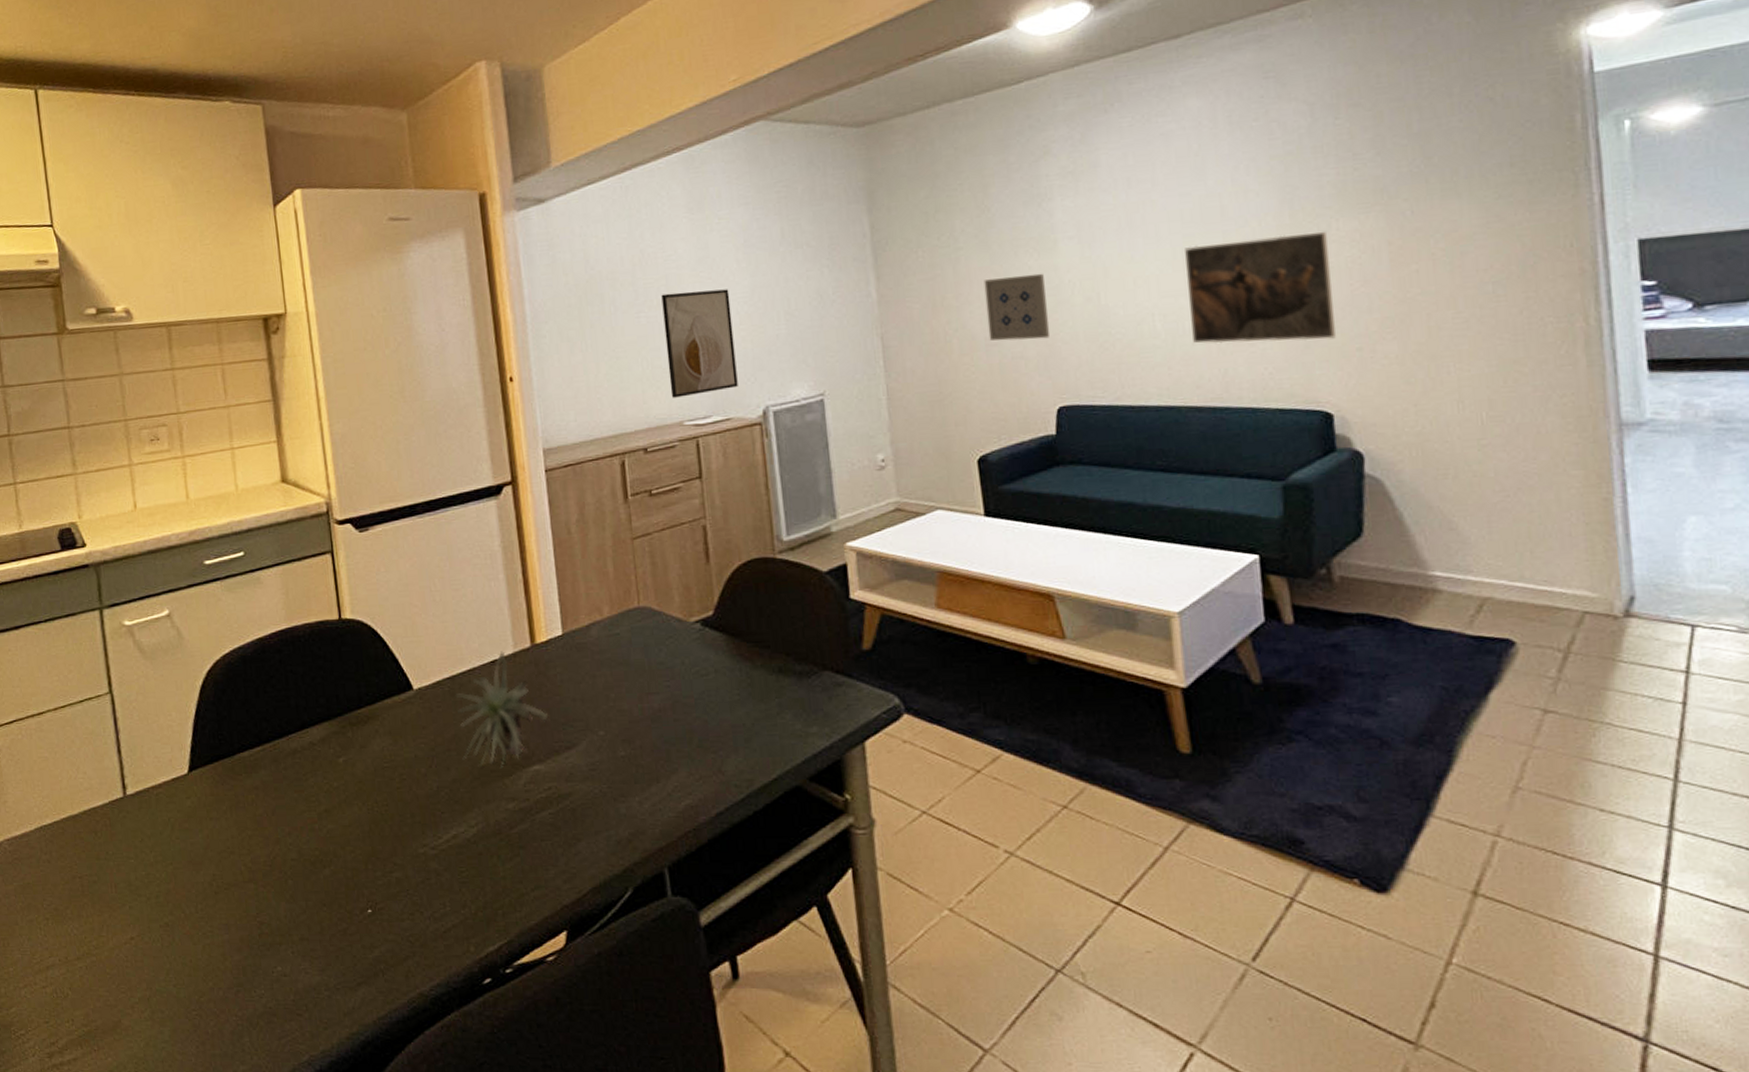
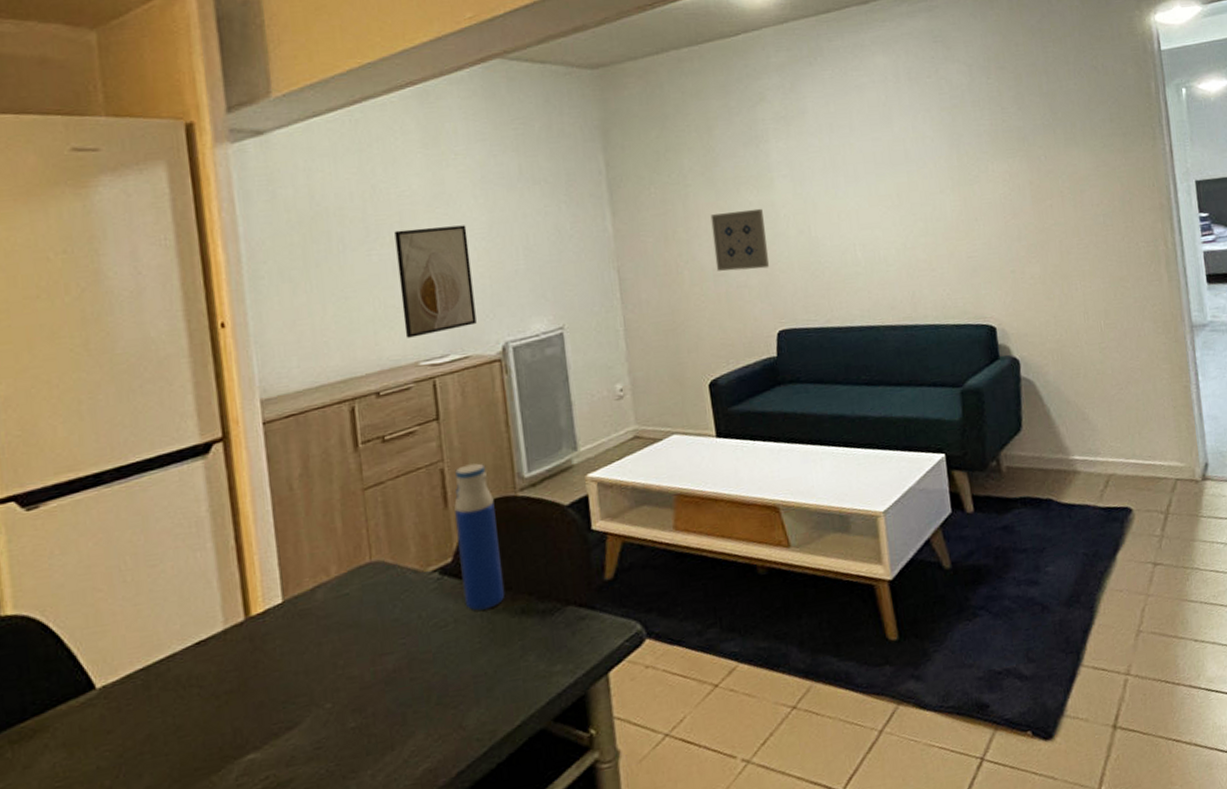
succulent plant: present [455,651,548,769] -> none [150,629,265,768]
water bottle: none [715,523,764,664] -> present [454,463,505,611]
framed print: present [1185,231,1336,344] -> none [878,172,995,270]

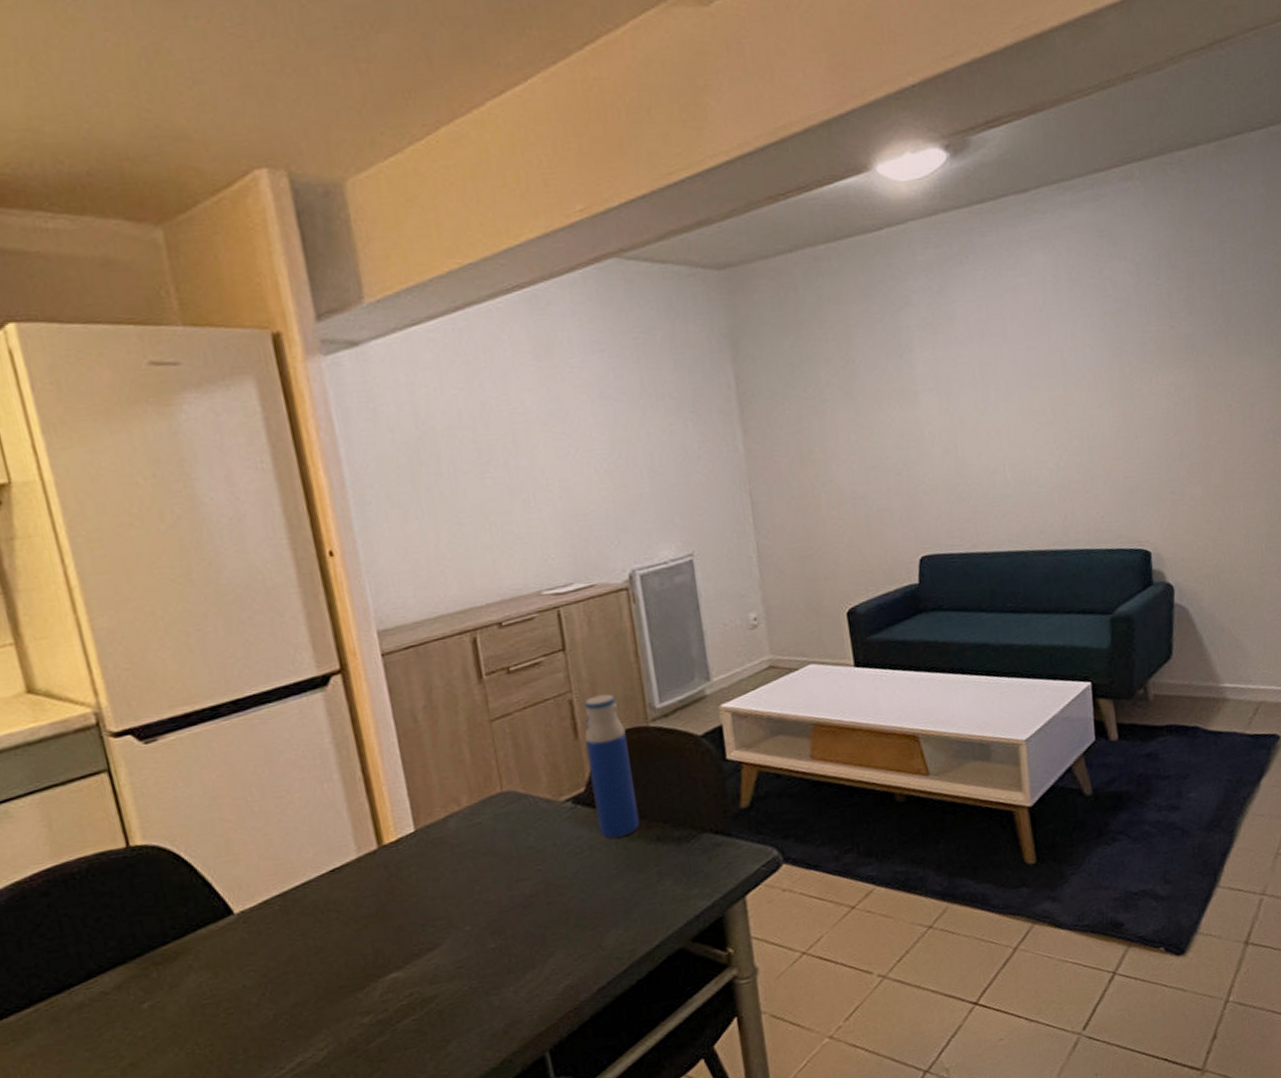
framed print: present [394,225,477,338] -> none [508,445,601,566]
wall art: present [710,208,770,271] -> none [849,425,913,494]

